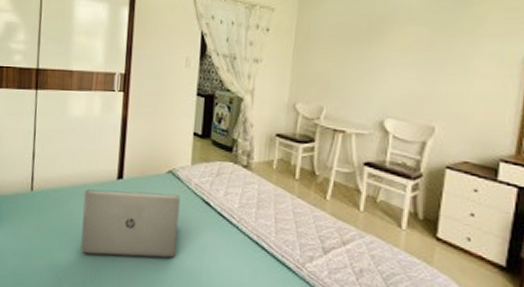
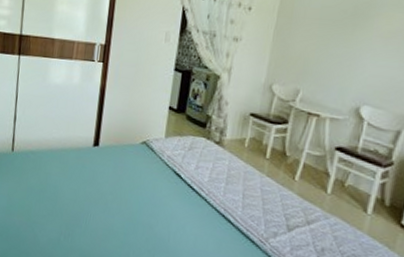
laptop: present [80,189,180,259] -> none [56,153,153,224]

